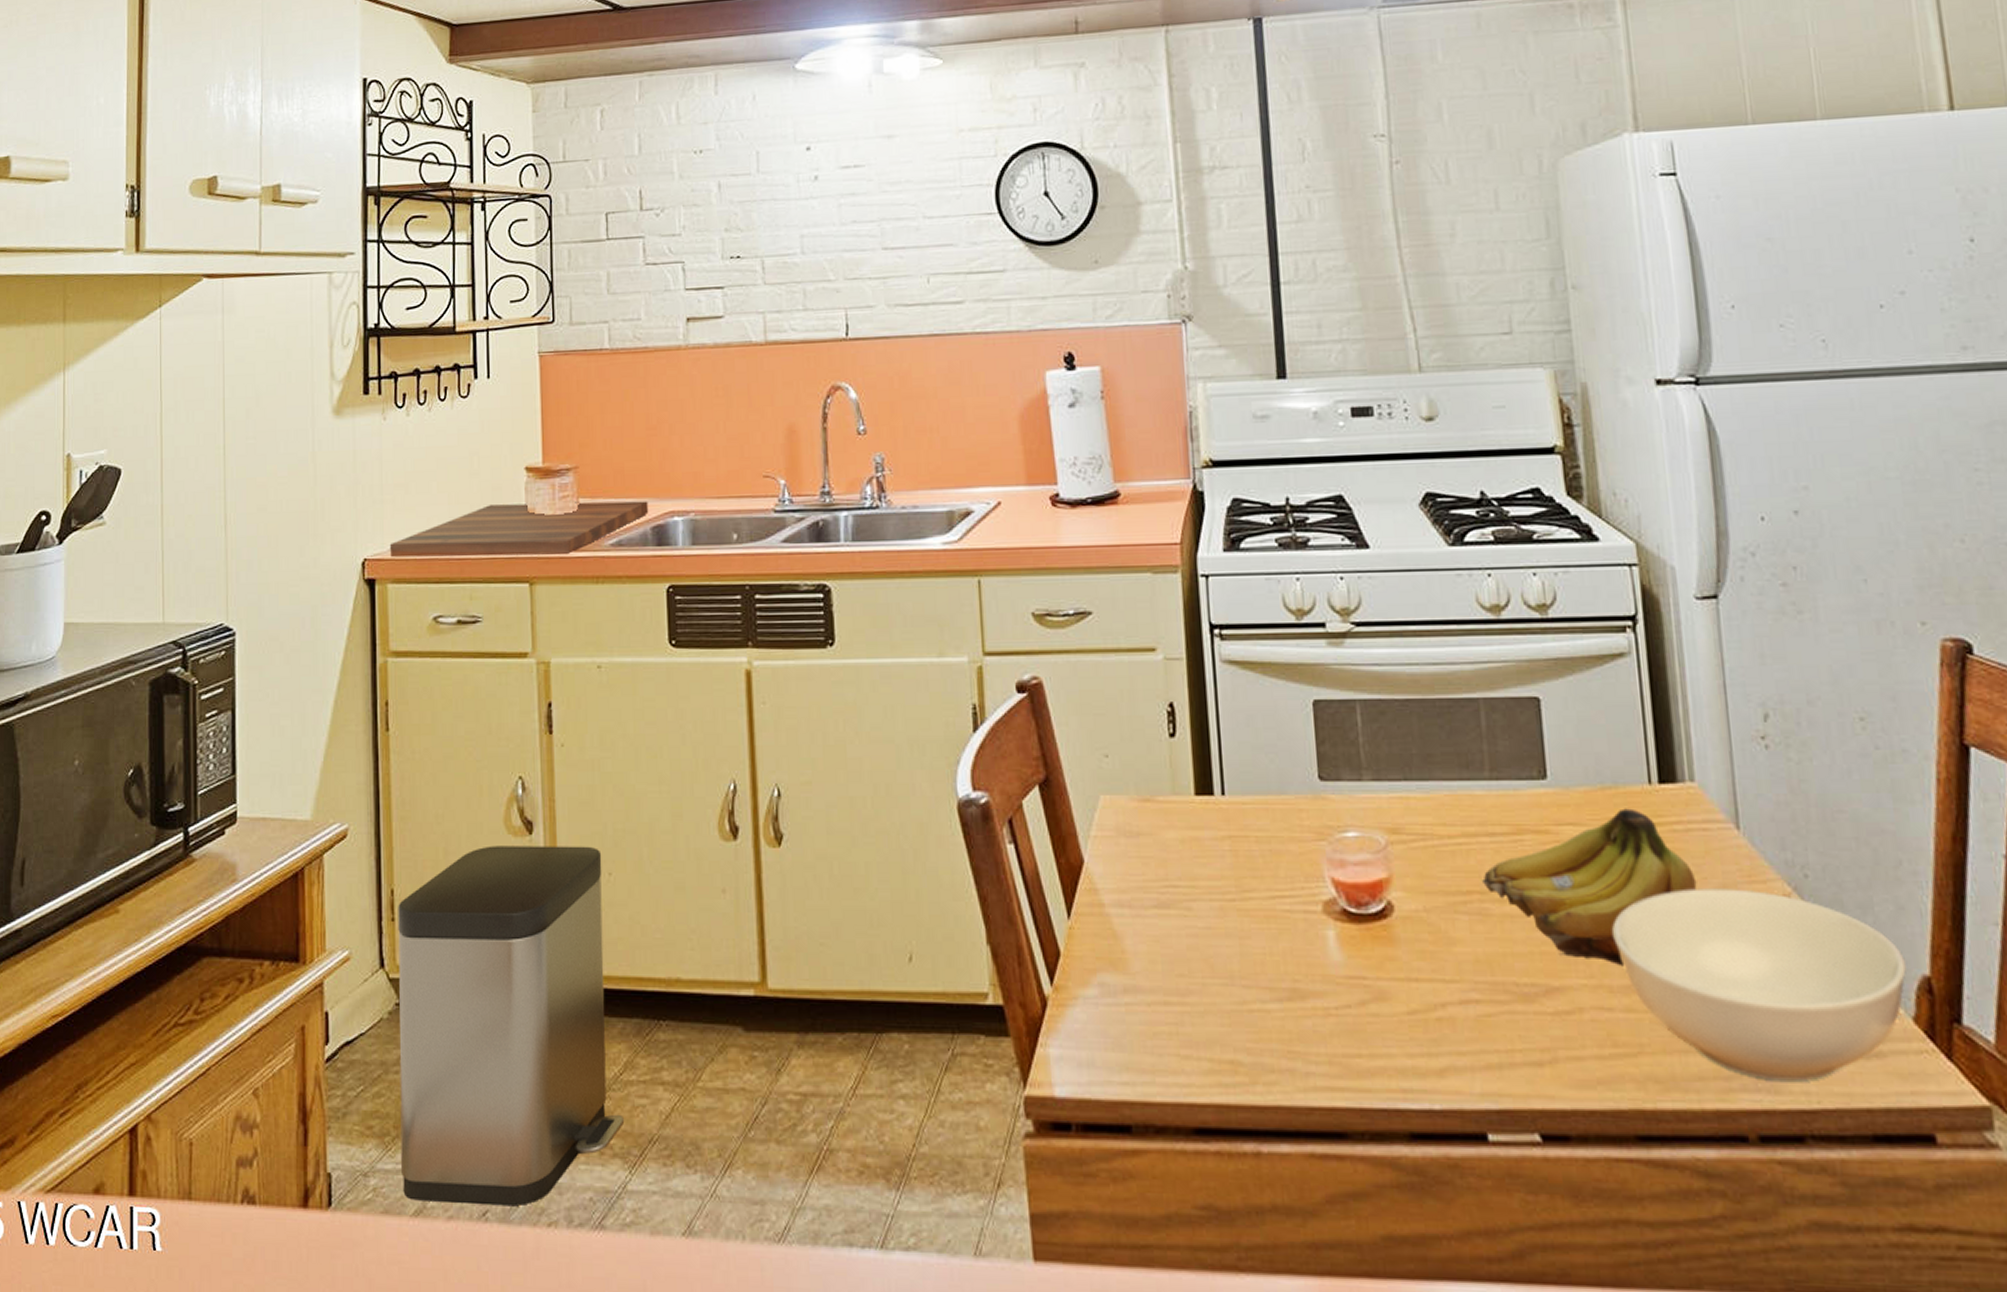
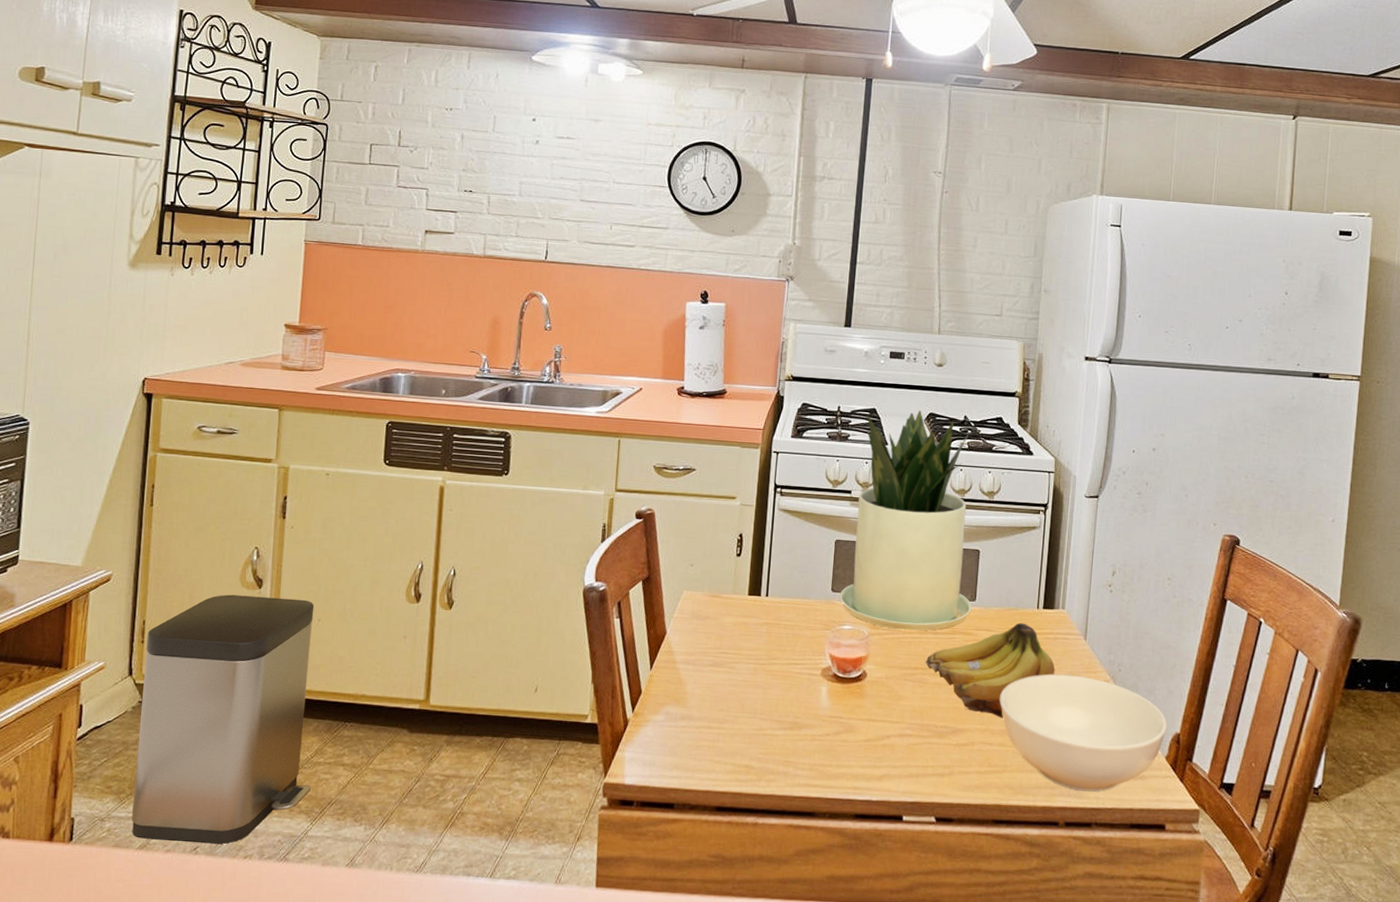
cutting board: present [389,501,649,558] -> none [166,349,380,392]
planter: none [1330,491,1543,833] -> present [839,411,972,631]

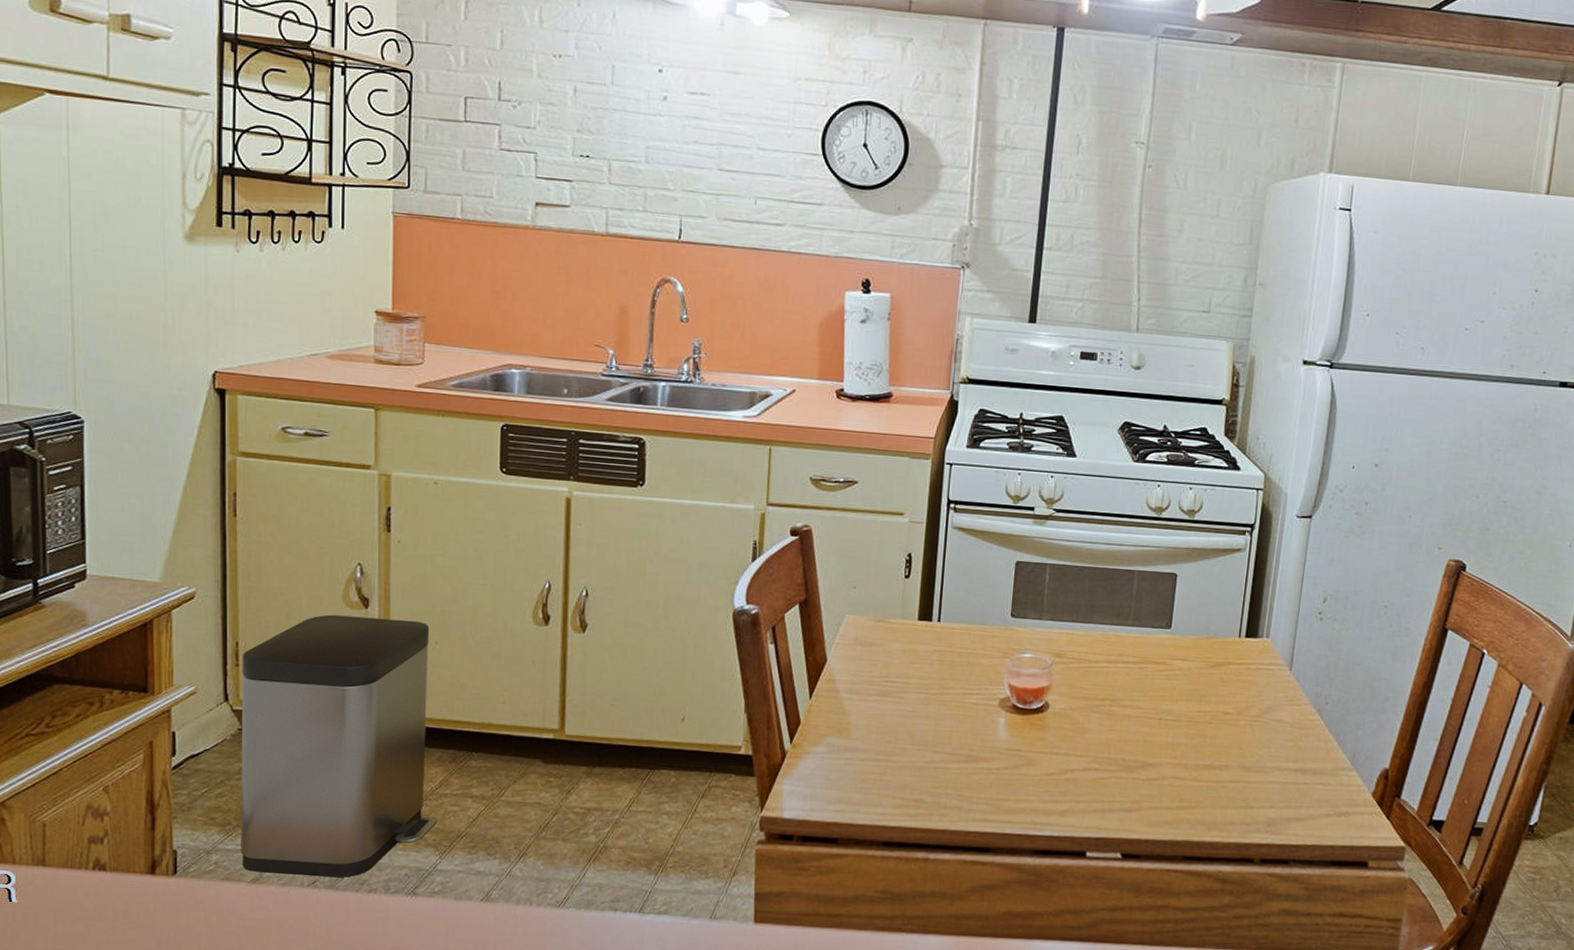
planter: present [839,411,972,631] -> none [1020,419,1168,660]
fruit: present [924,622,1056,719] -> none [1113,652,1257,753]
bowl: present [1000,674,1167,791] -> none [1194,706,1376,828]

